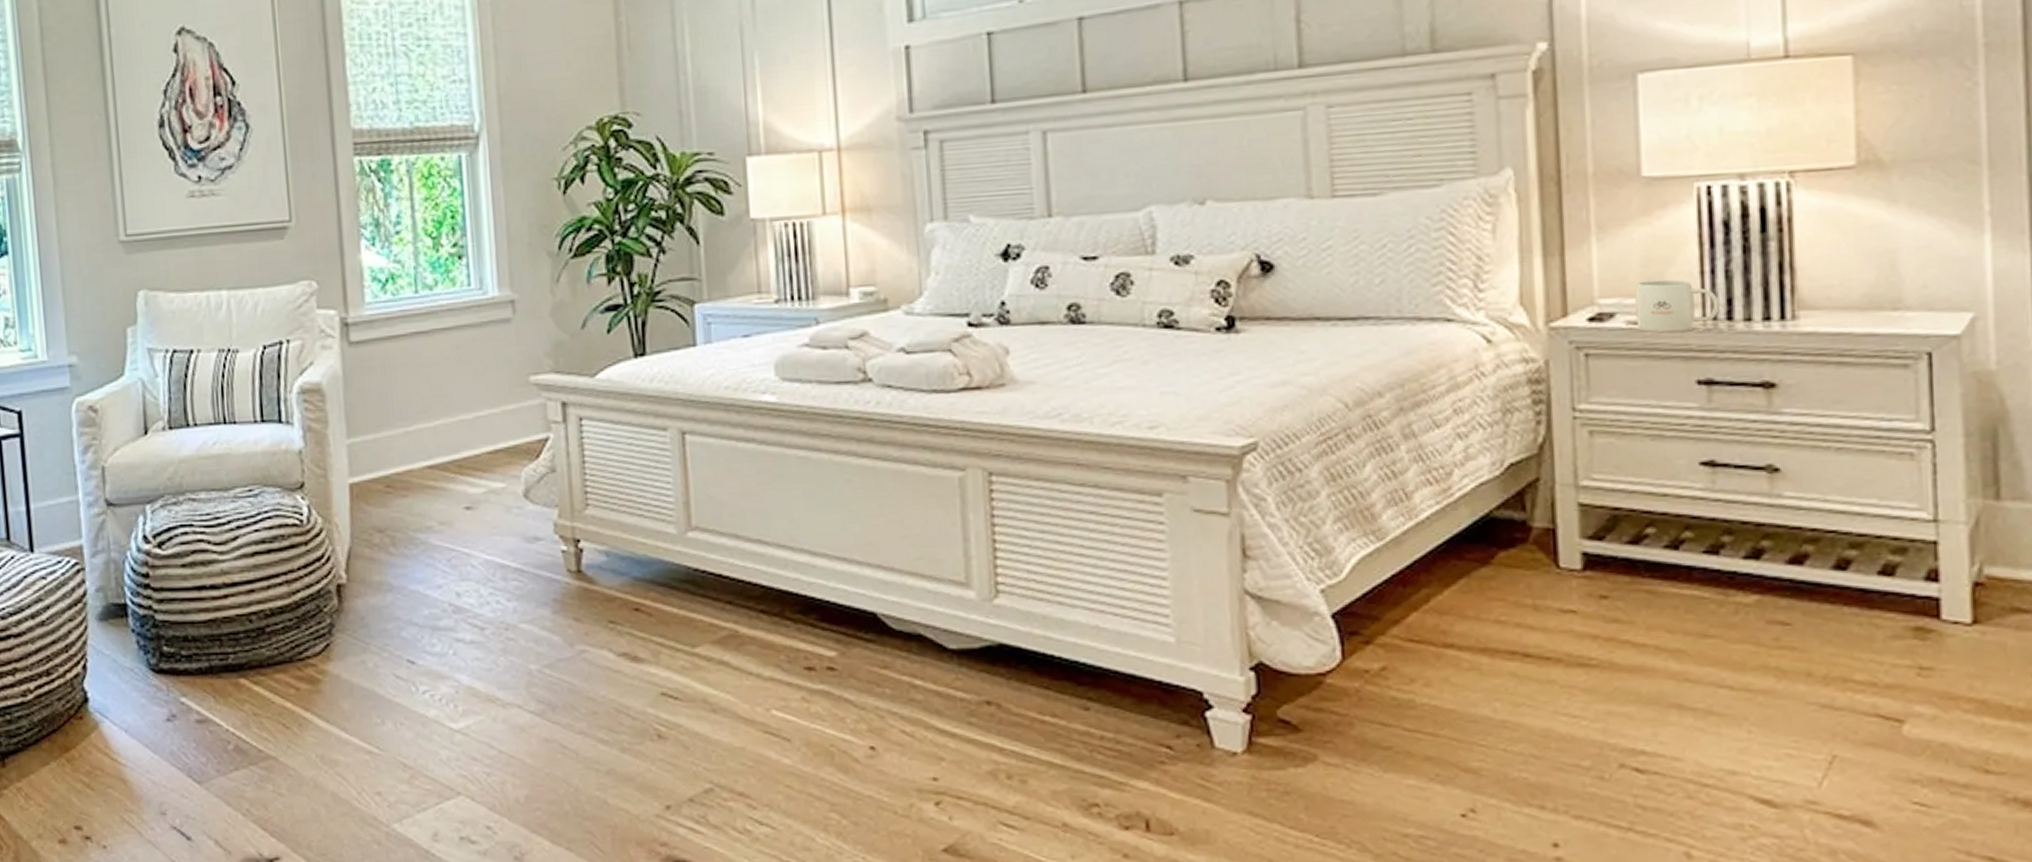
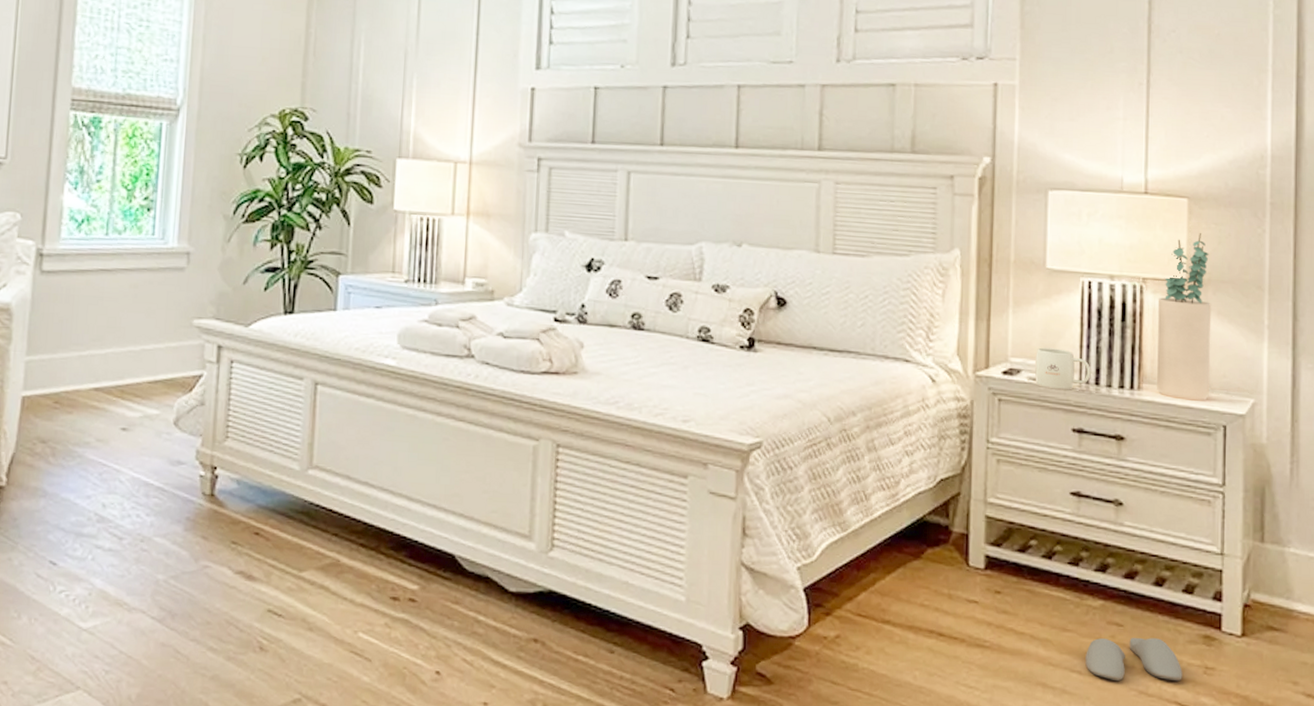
slippers: none [1738,636,1885,695] -> present [1085,637,1183,682]
vase: none [1814,100,1902,325] -> present [1157,233,1212,401]

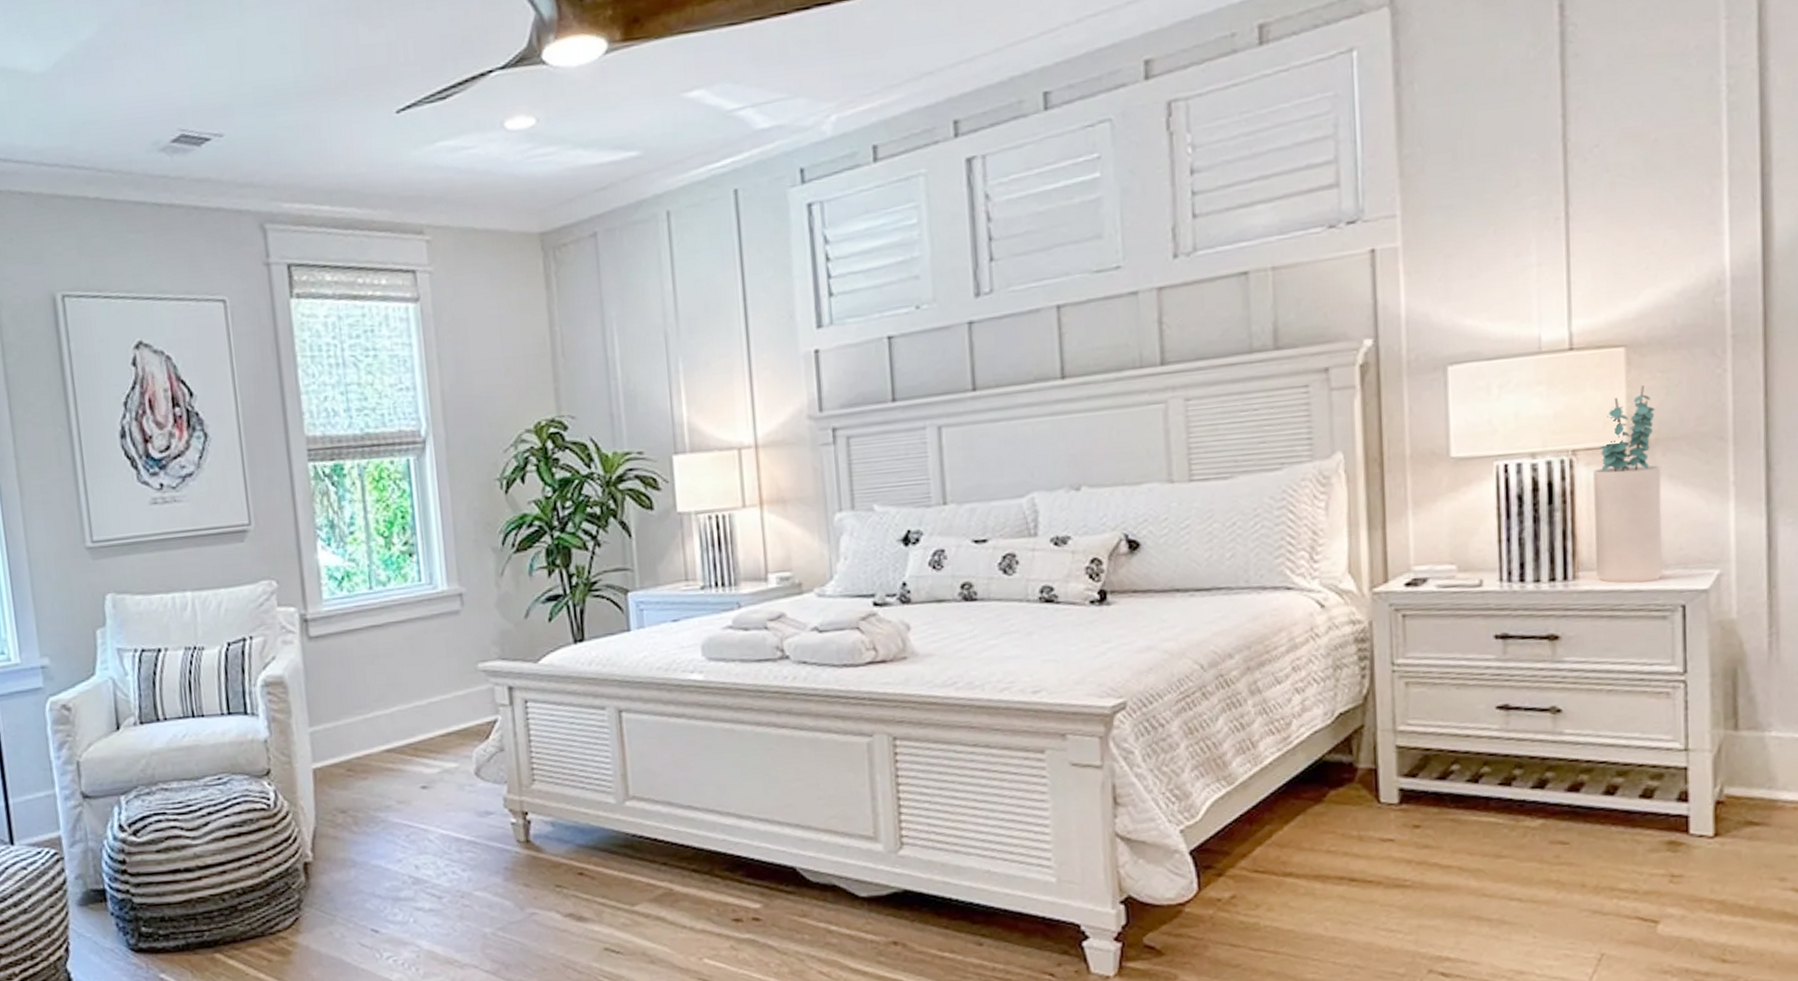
mug: present [1034,347,1091,391] -> none [1443,547,1514,596]
slippers: present [1085,637,1183,682] -> none [1525,851,1644,904]

